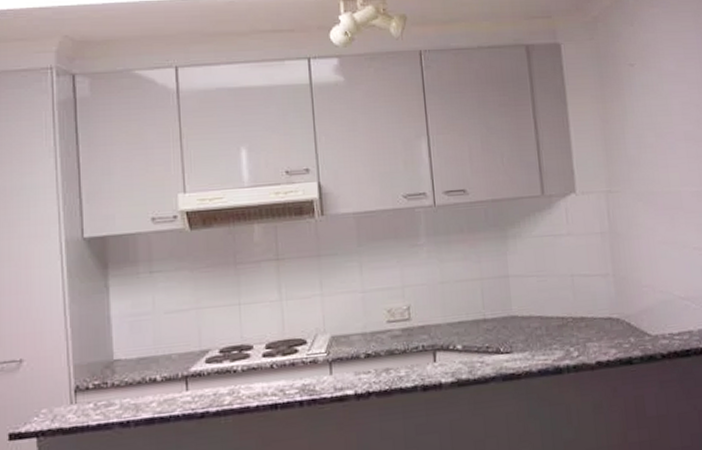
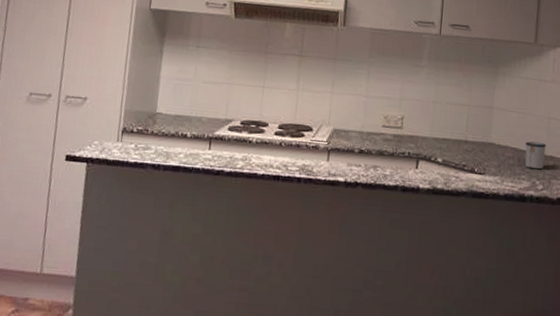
mug: none [551,304,576,336] -> present [525,141,546,170]

